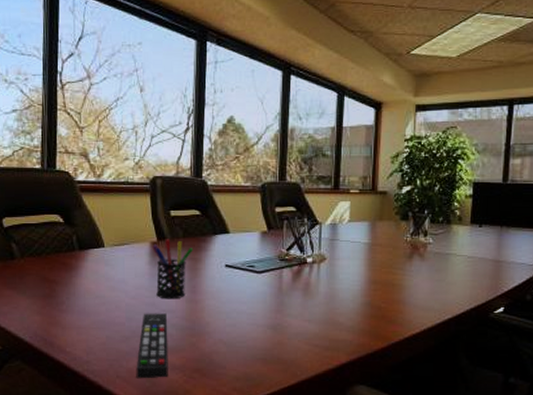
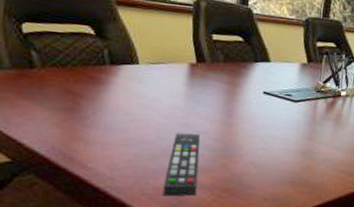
pen holder: present [152,239,194,299] -> none [190,61,233,122]

